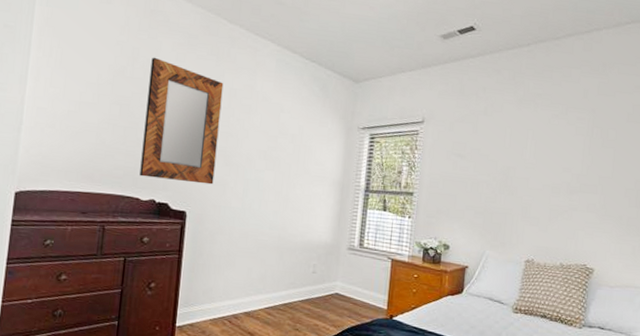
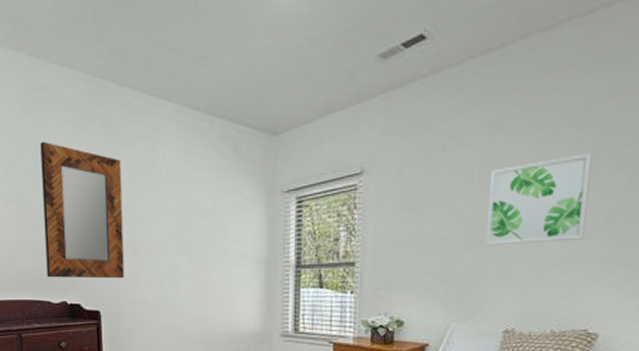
wall art: none [514,130,589,194] -> present [486,153,593,246]

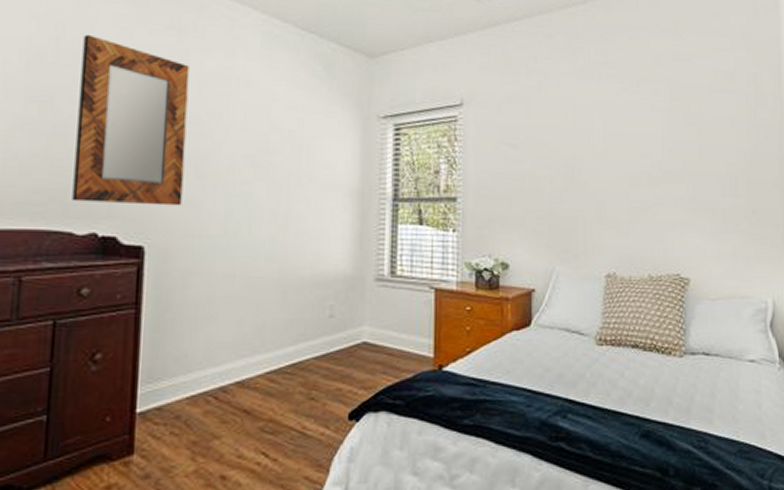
wall art: present [486,153,593,246] -> none [583,105,668,187]

